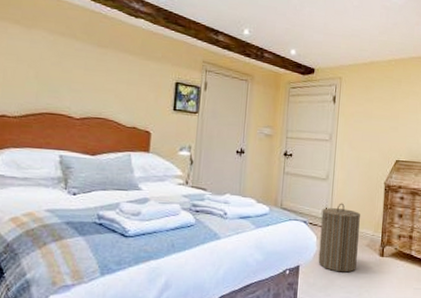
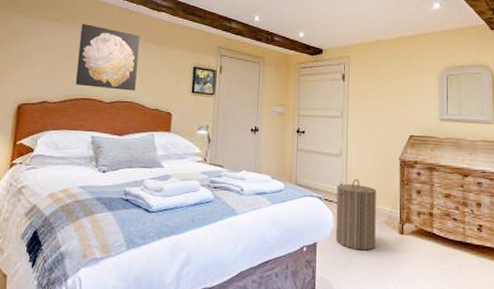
wall art: none [39,27,115,107] -> present [75,24,140,91]

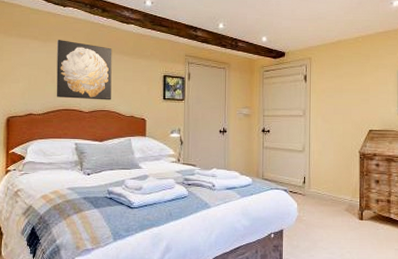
laundry hamper: present [335,179,376,251] -> none [300,172,337,235]

